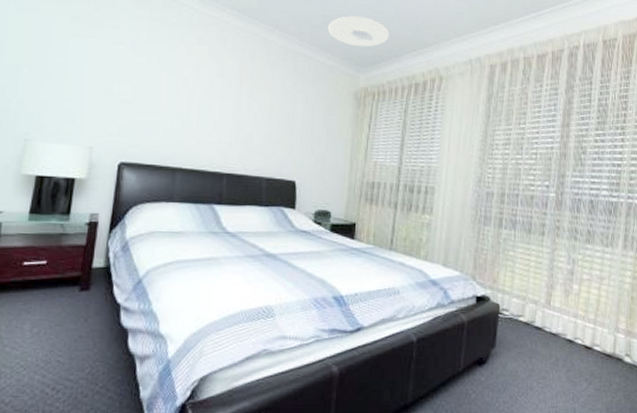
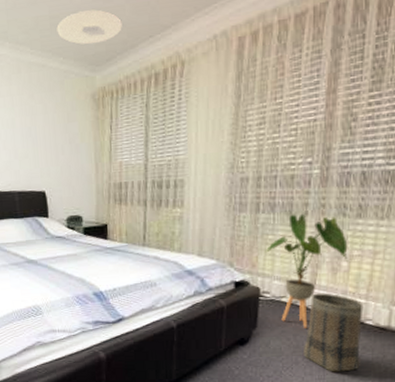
house plant: none [505,233,579,351] -> present [265,213,348,328]
basket: none [538,314,592,400] -> present [304,293,364,372]

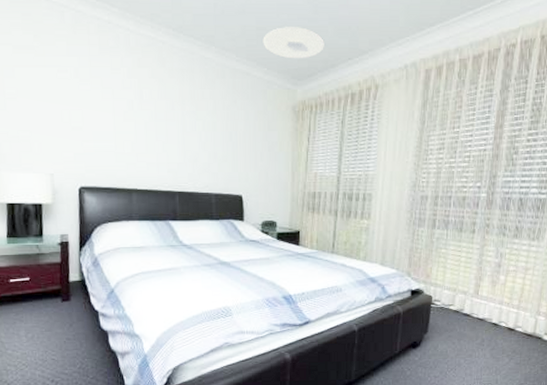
house plant: present [265,213,348,328] -> none [438,231,506,334]
basket: present [304,293,364,372] -> none [466,302,516,373]

